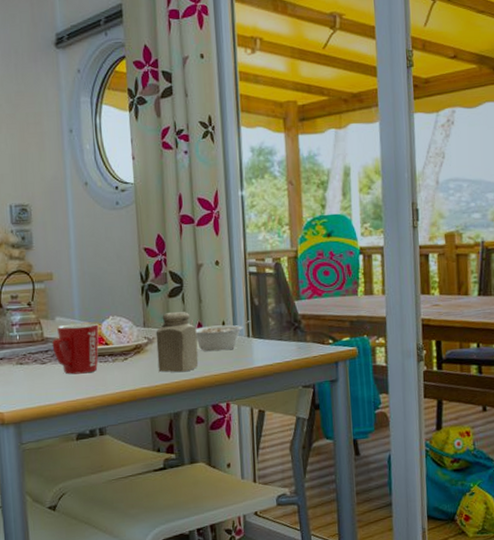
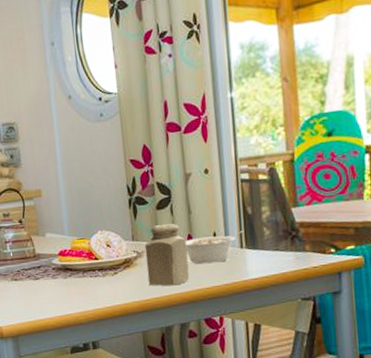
mug: present [52,322,99,375] -> none [43,238,89,290]

